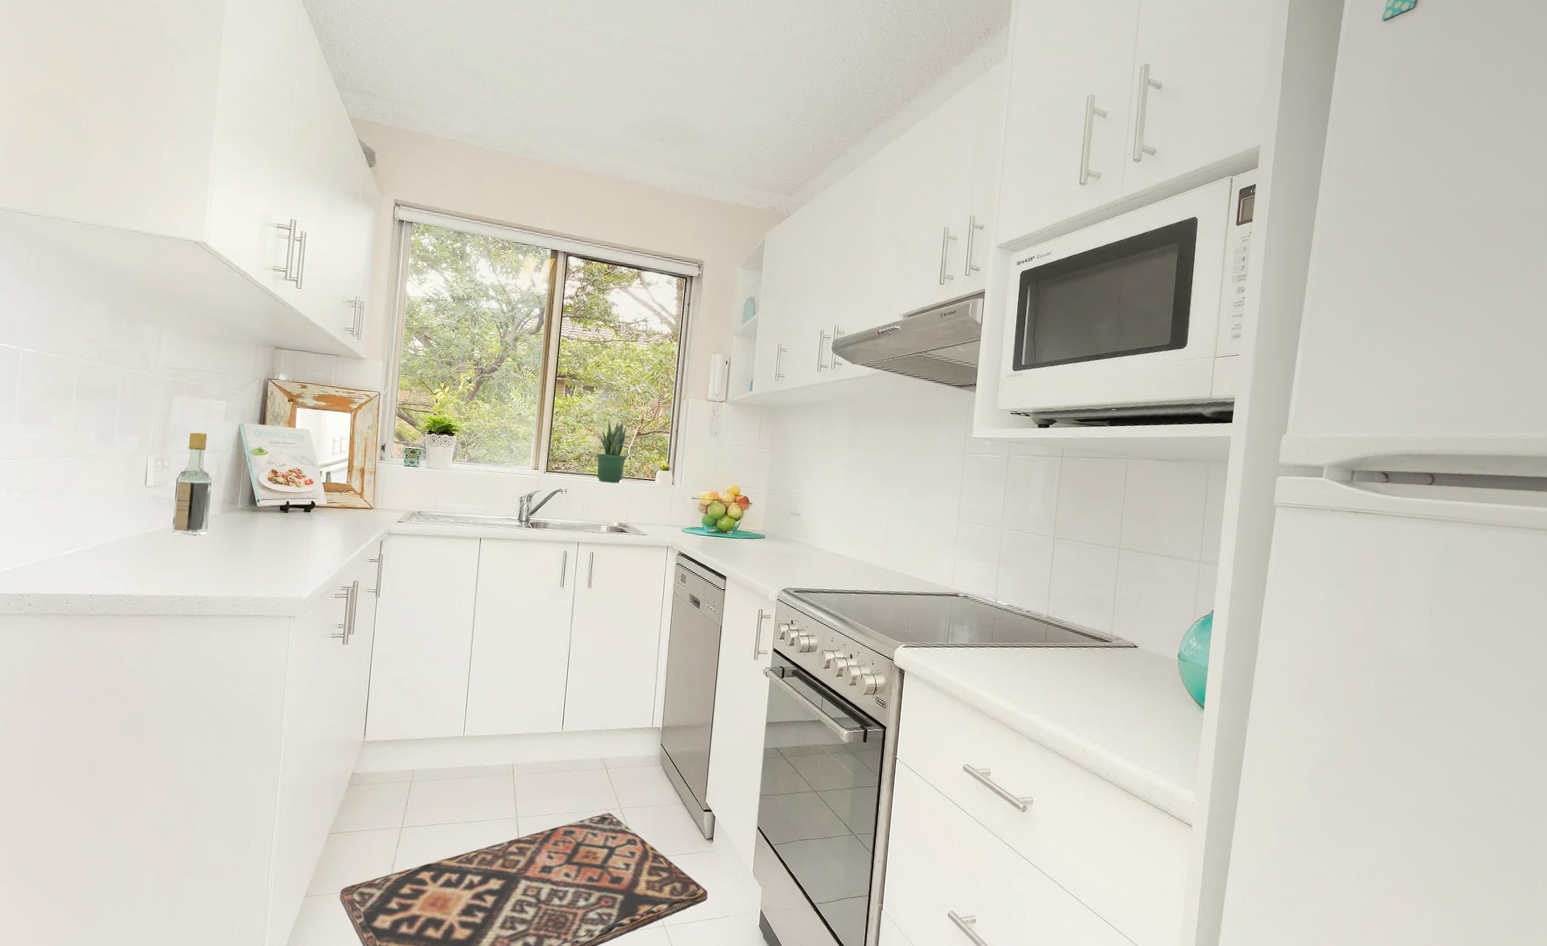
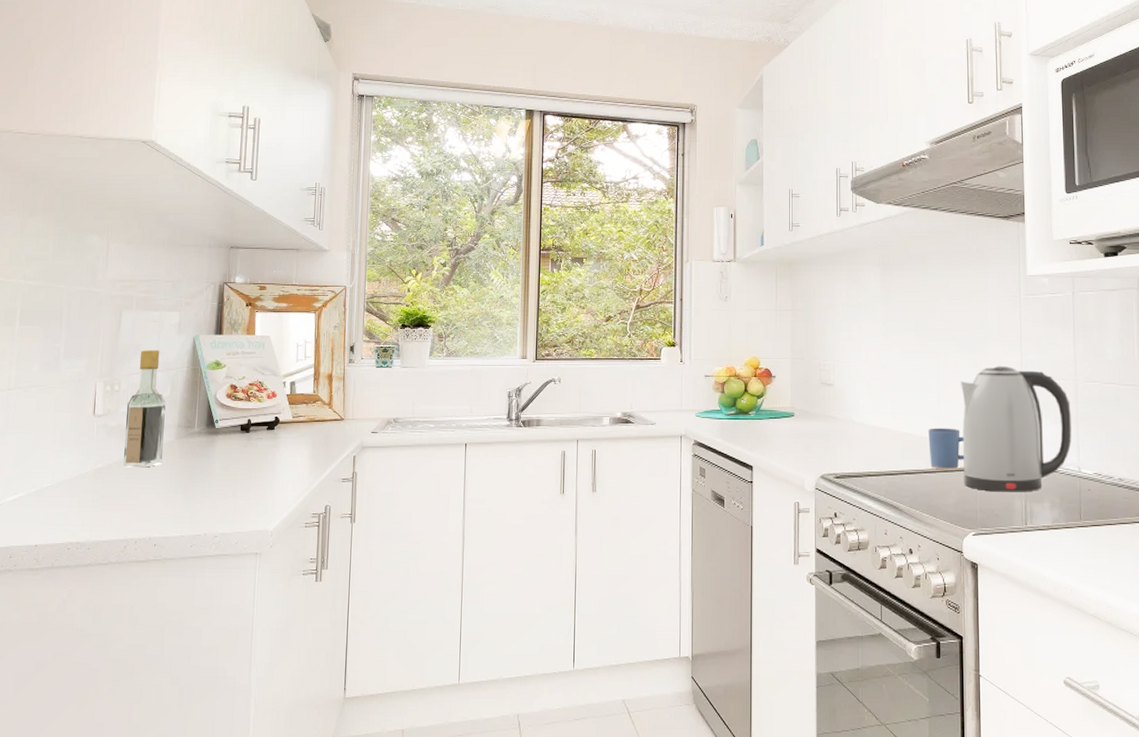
planter: present [596,420,627,484] -> none [591,294,626,367]
mug: none [874,557,905,593] -> present [928,428,965,470]
kettle: none [900,510,995,616] -> present [961,365,1072,492]

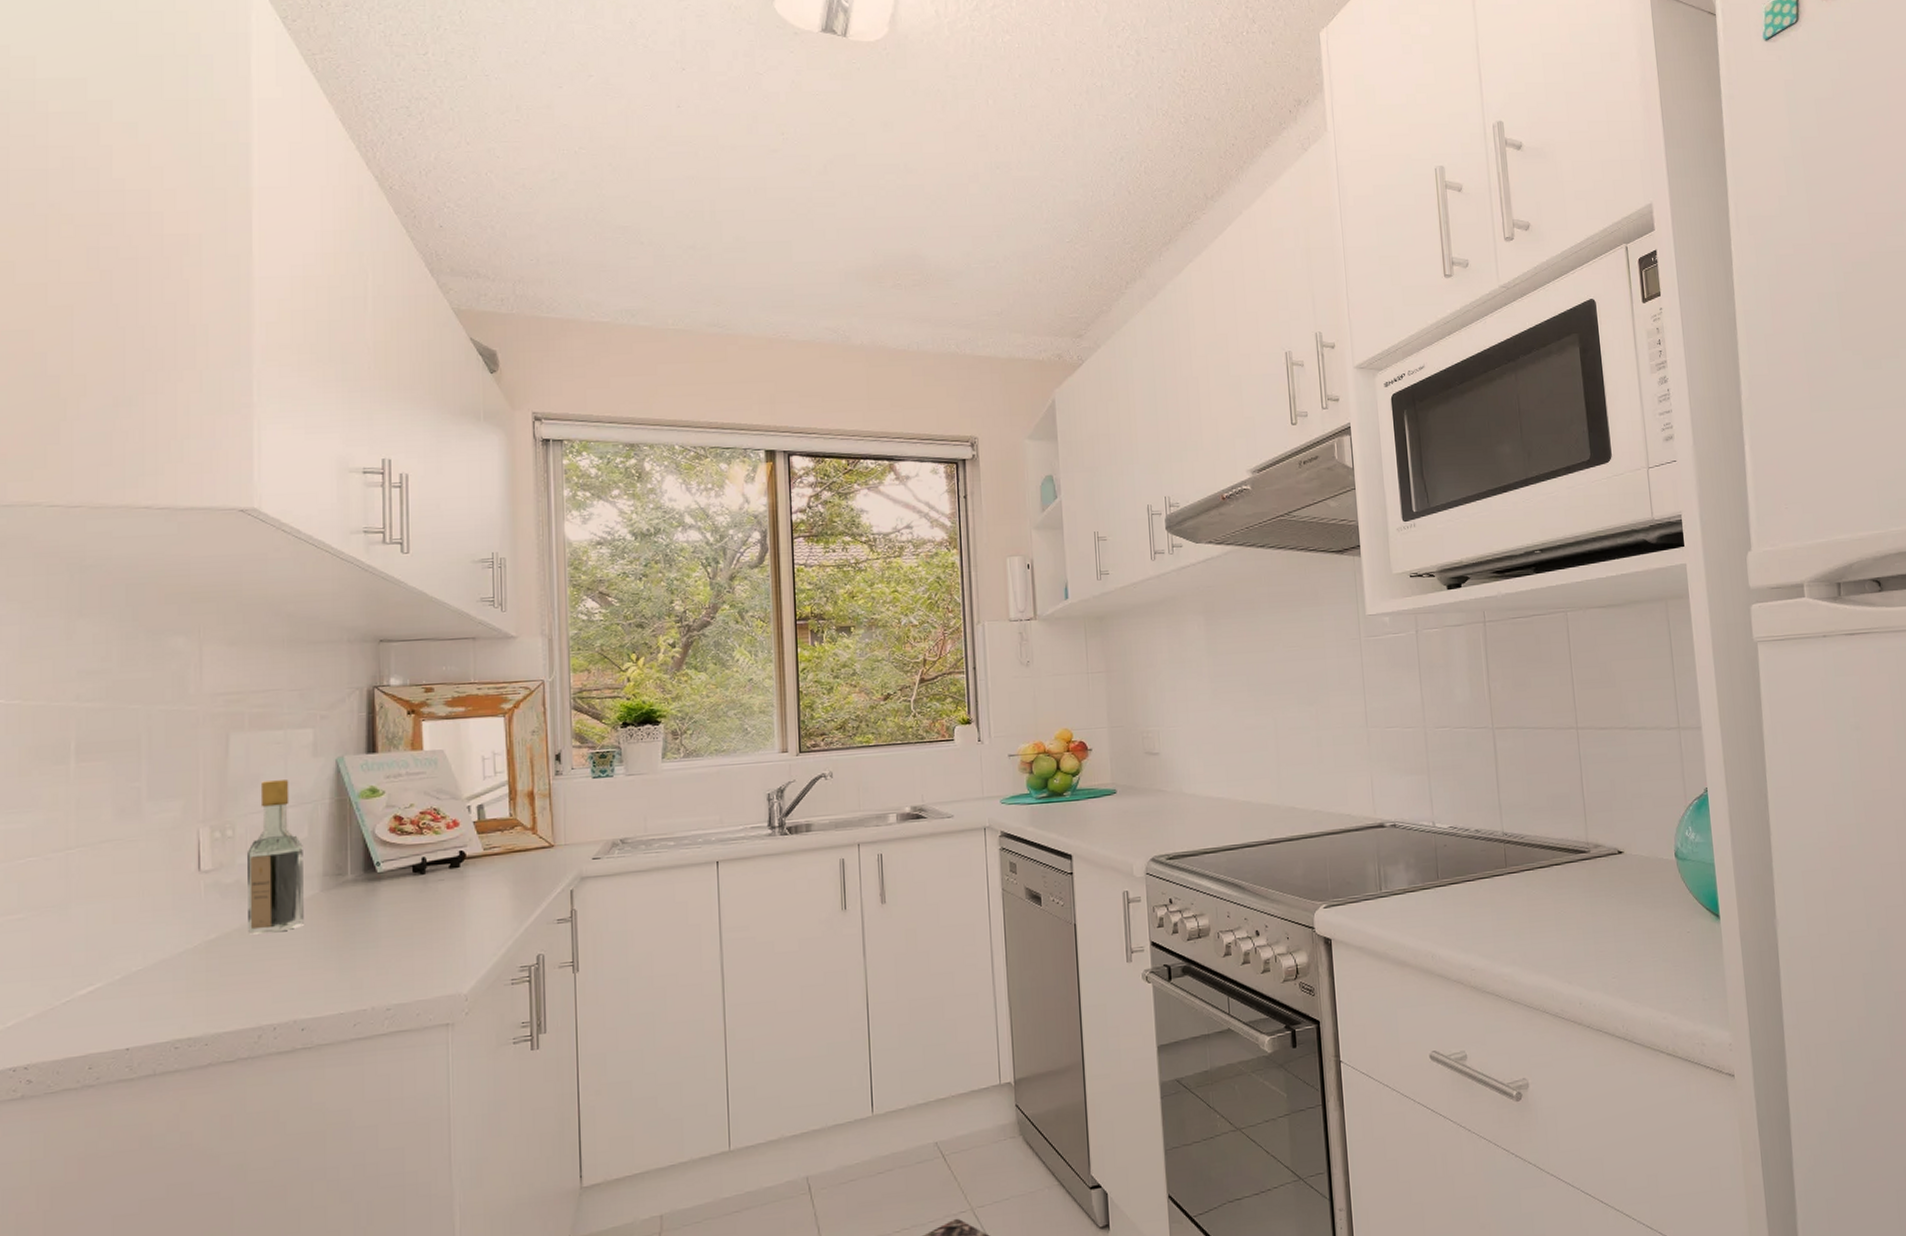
mug: present [928,428,965,470] -> none [1269,791,1311,839]
kettle: present [961,365,1072,492] -> none [1301,717,1424,858]

